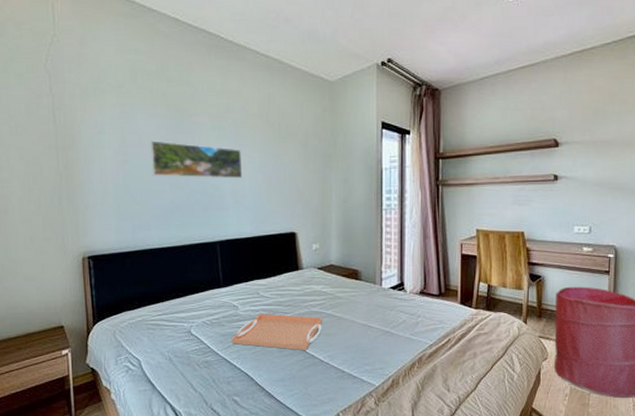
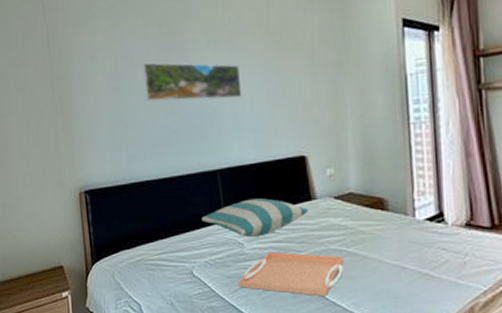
pillow: none [201,268,296,302] -> present [201,198,309,238]

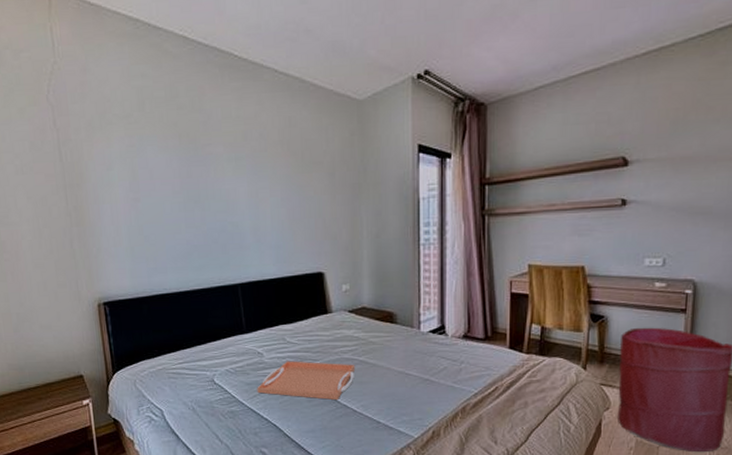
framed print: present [142,62,242,102] -> none [161,175,264,216]
pillow: present [201,198,309,238] -> none [222,312,325,348]

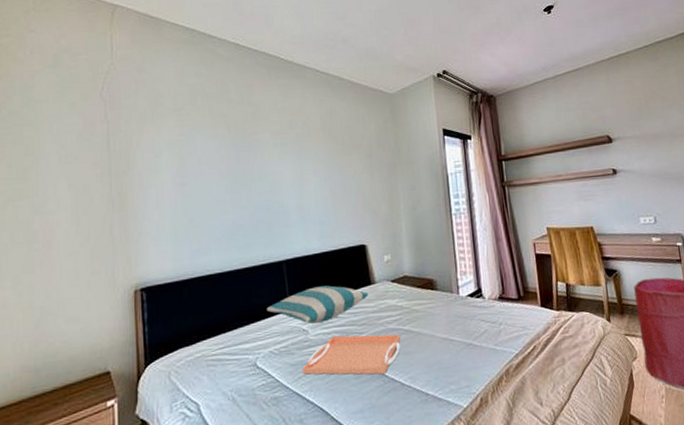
pillow: none [222,312,325,348] -> present [266,285,369,324]

